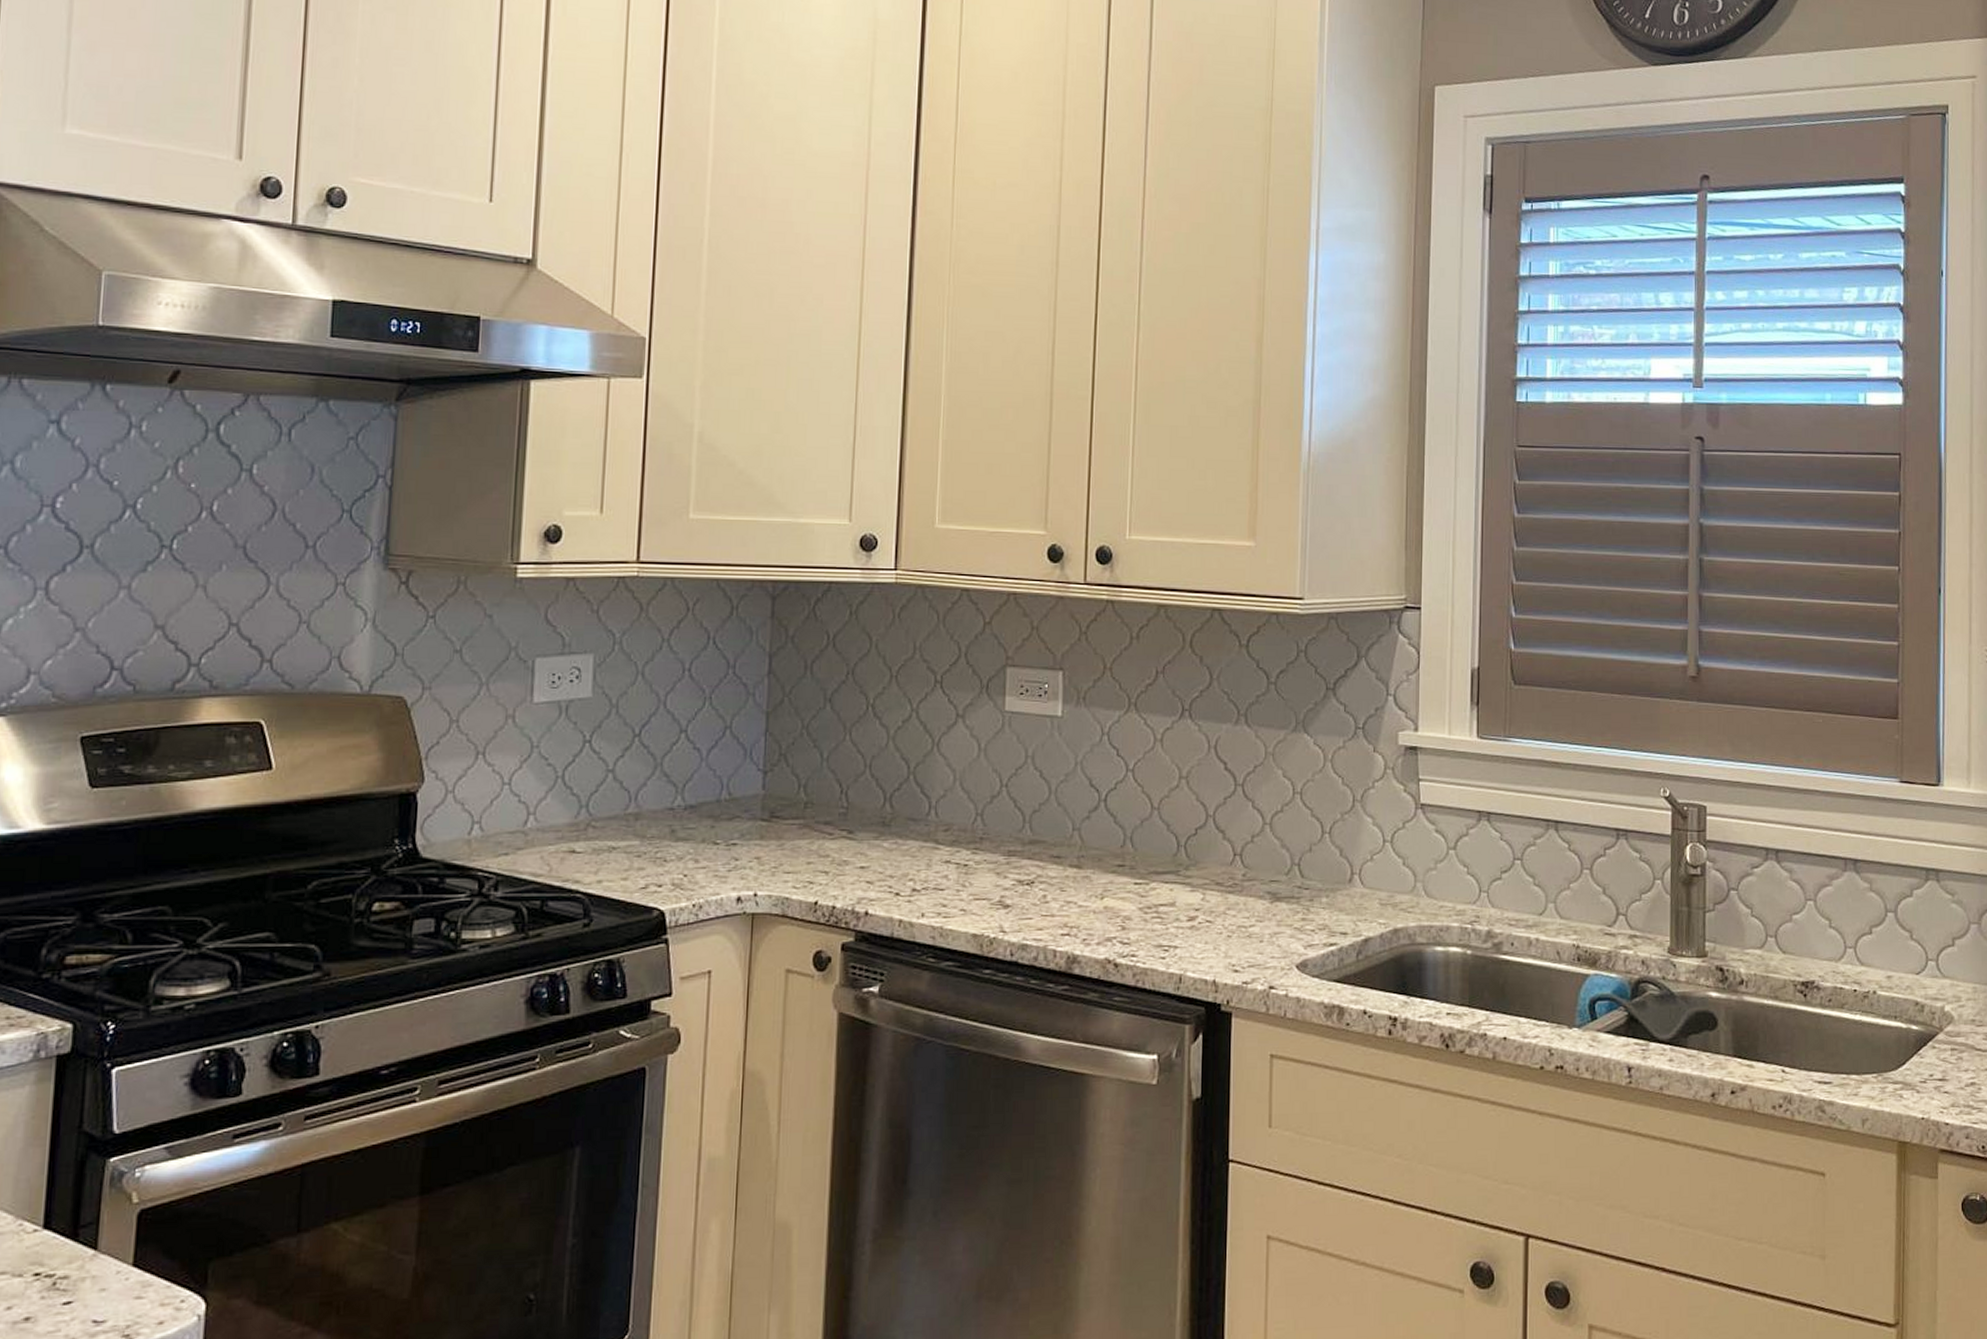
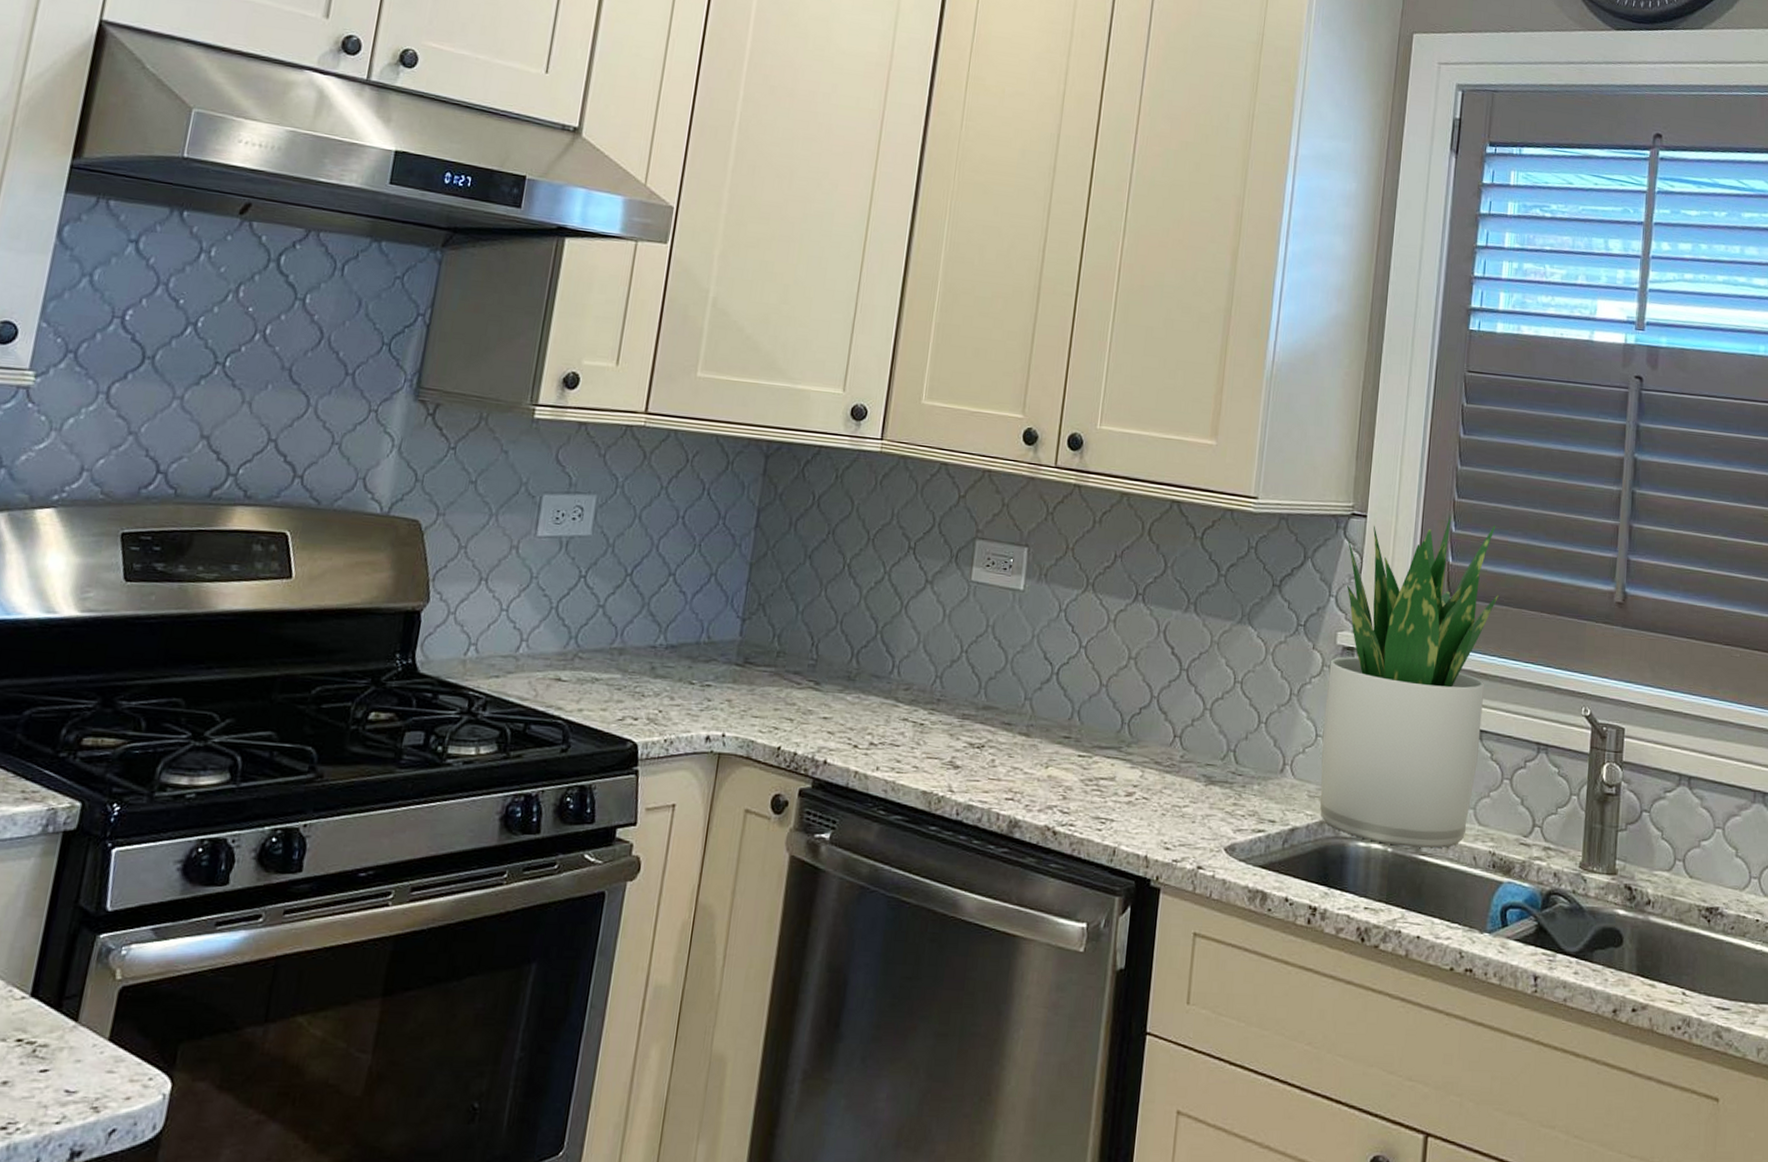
planter: none [1390,601,1567,947] -> present [1320,516,1500,849]

